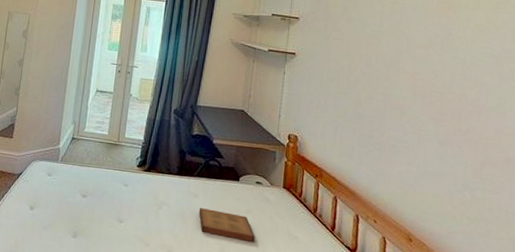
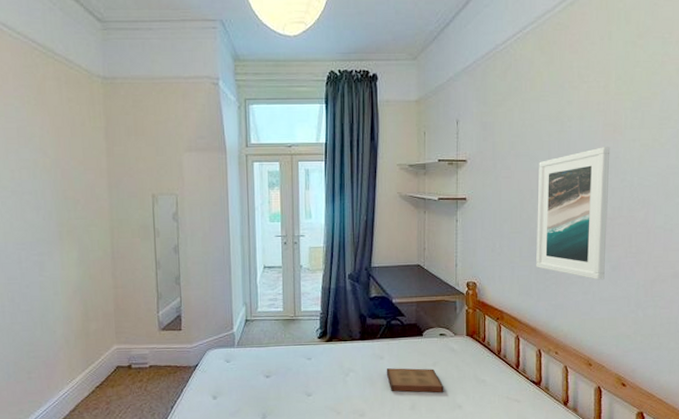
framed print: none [360,22,444,154] -> present [536,147,610,280]

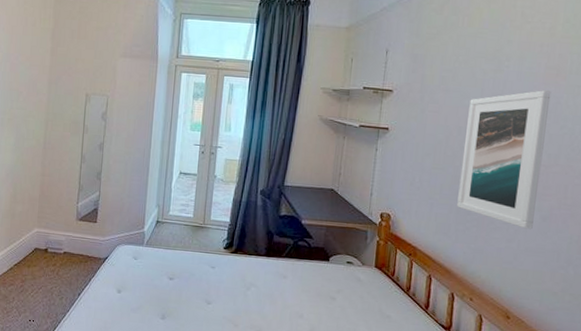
book: present [386,368,444,393] -> none [287,288,346,322]

